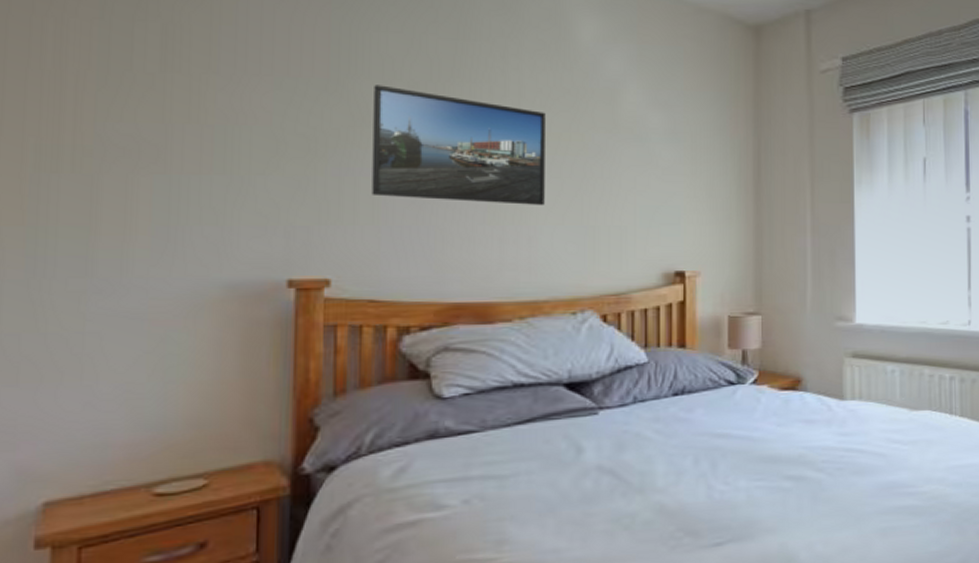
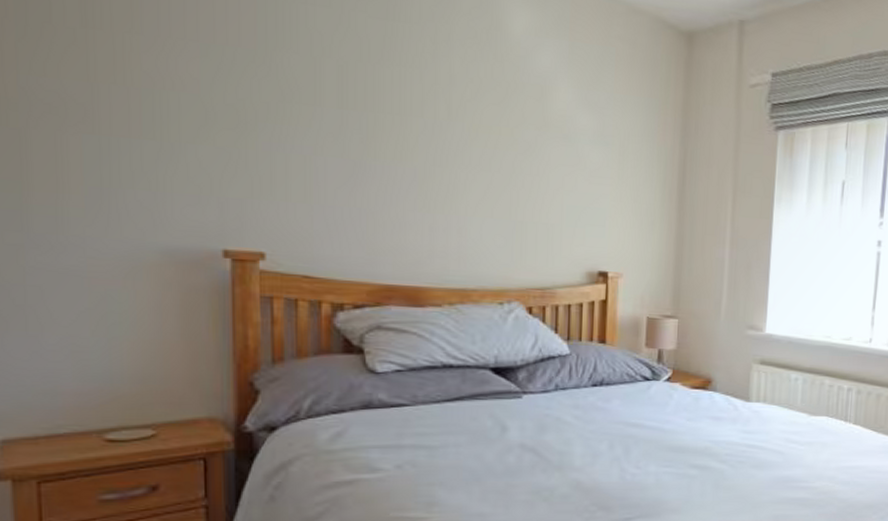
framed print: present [372,85,545,206] -> none [303,60,476,198]

